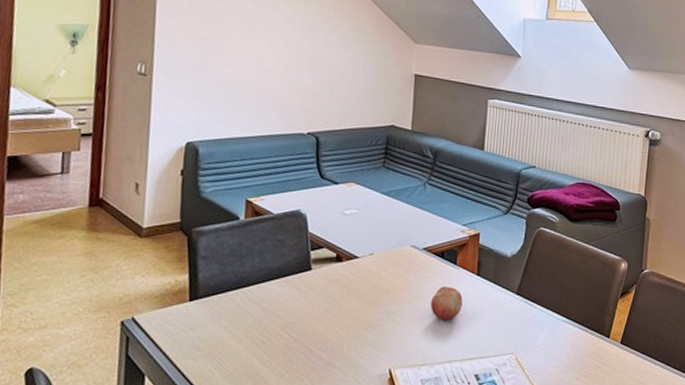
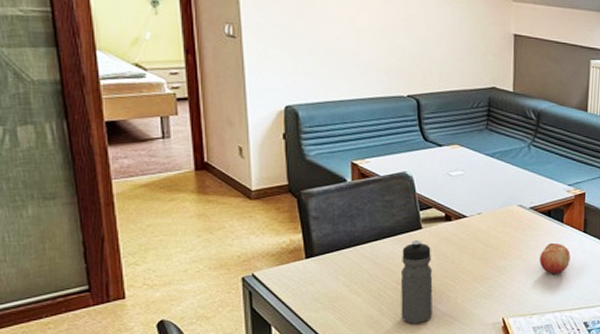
water bottle: none [282,281,320,375] -> present [400,239,433,324]

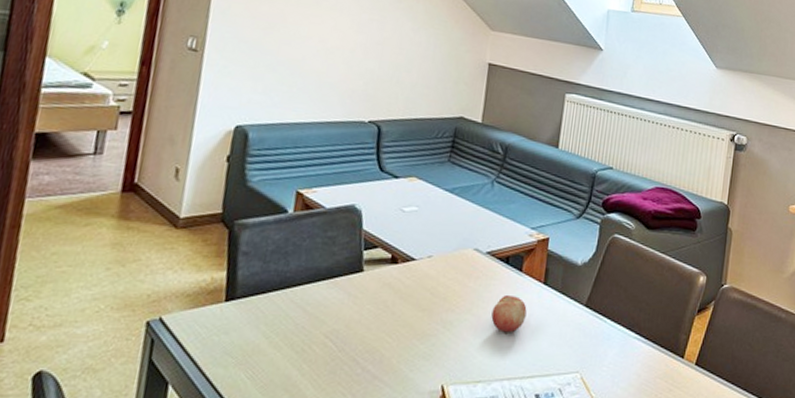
water bottle: present [400,239,433,324] -> none [323,284,371,389]

